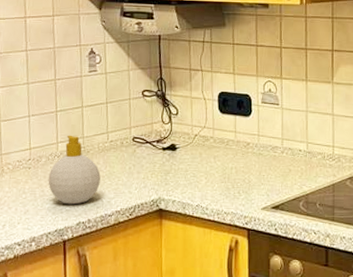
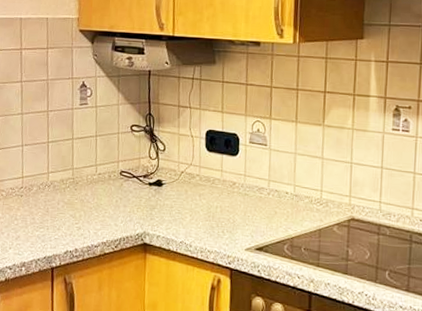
soap bottle: present [48,135,101,205] -> none [38,165,88,234]

